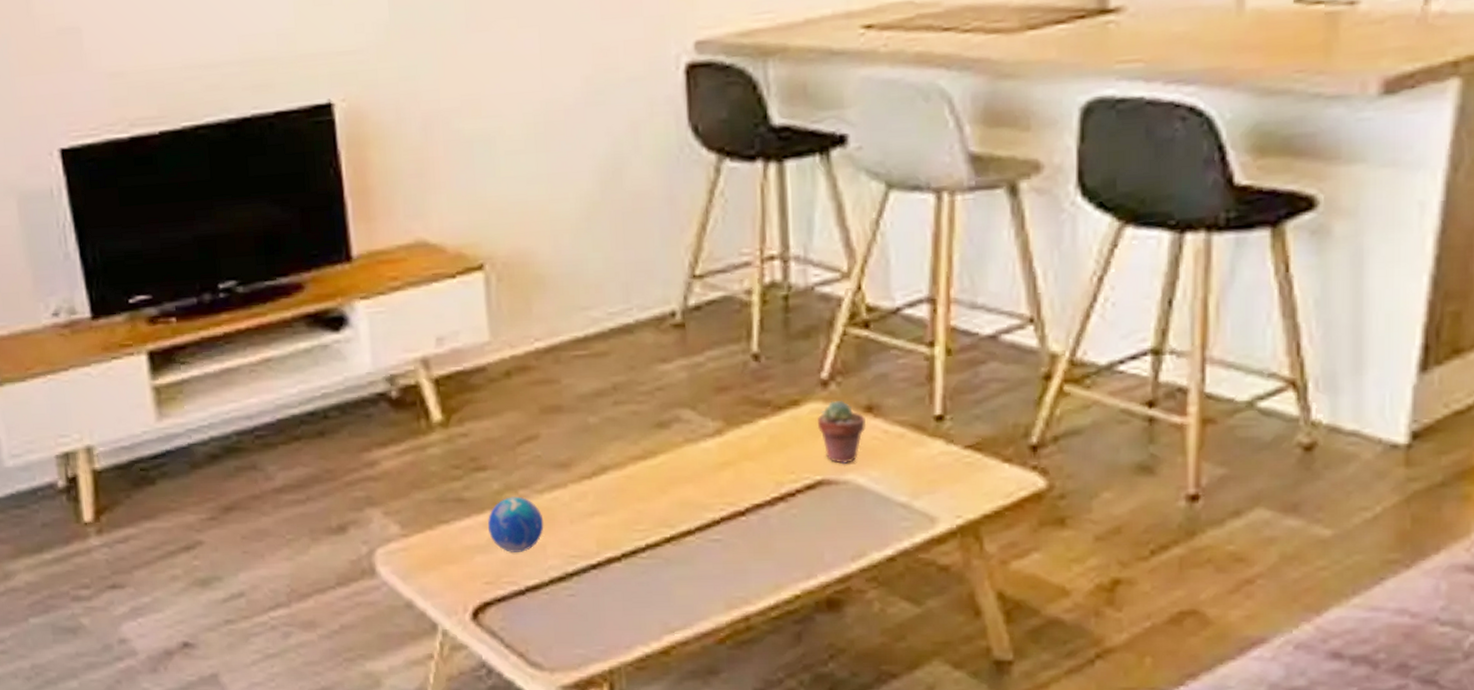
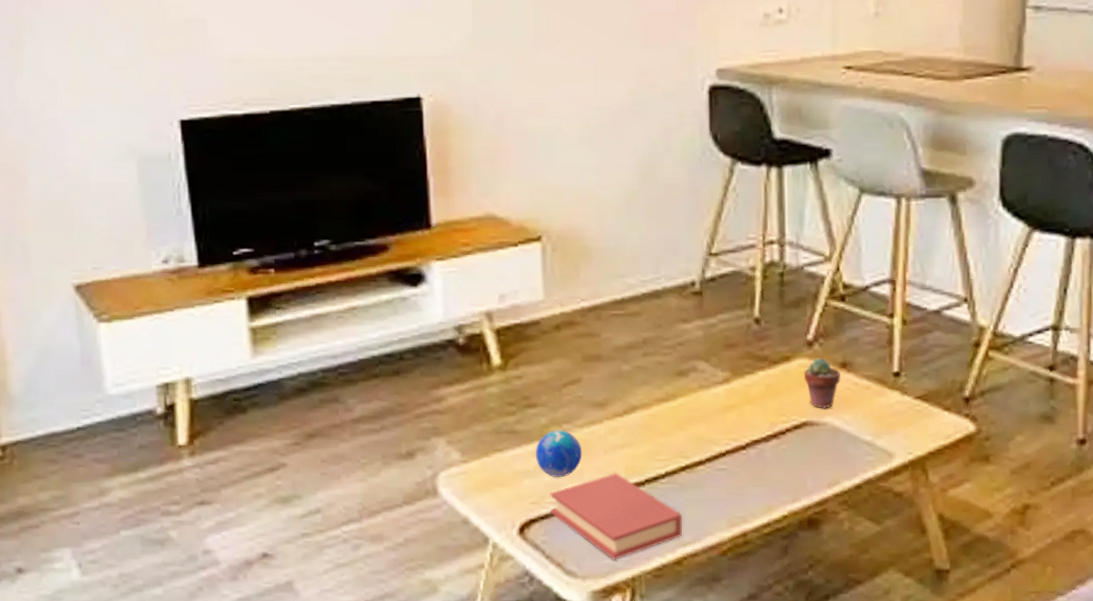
book: none [507,545,669,649] -> present [550,472,682,560]

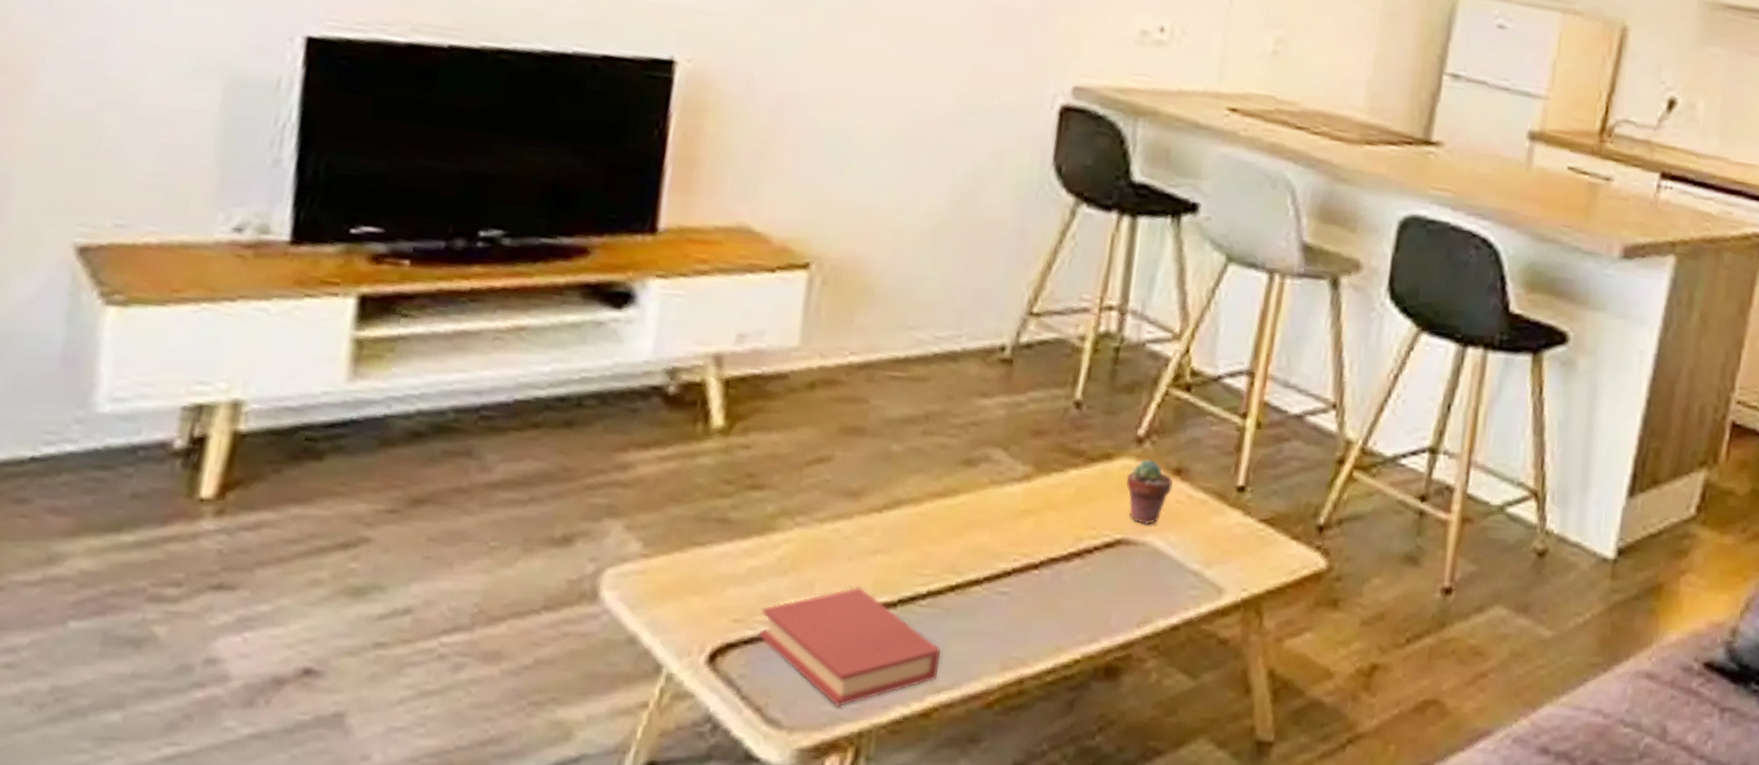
decorative orb: present [535,430,582,477] -> none [750,523,818,588]

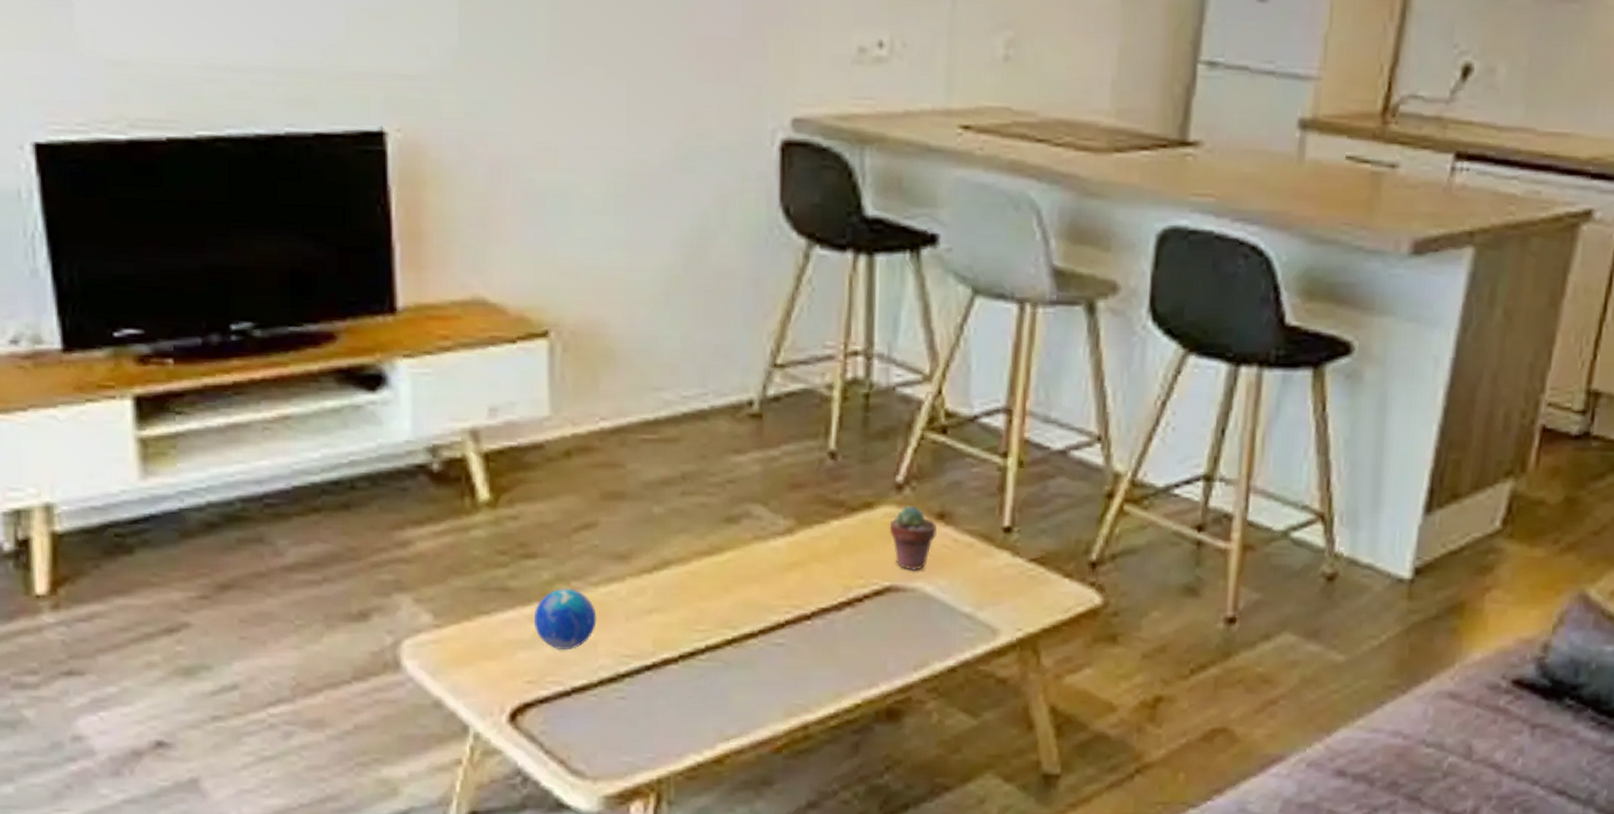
decorative orb: none [750,523,818,588] -> present [533,588,597,649]
book: present [759,586,941,707] -> none [553,644,725,757]

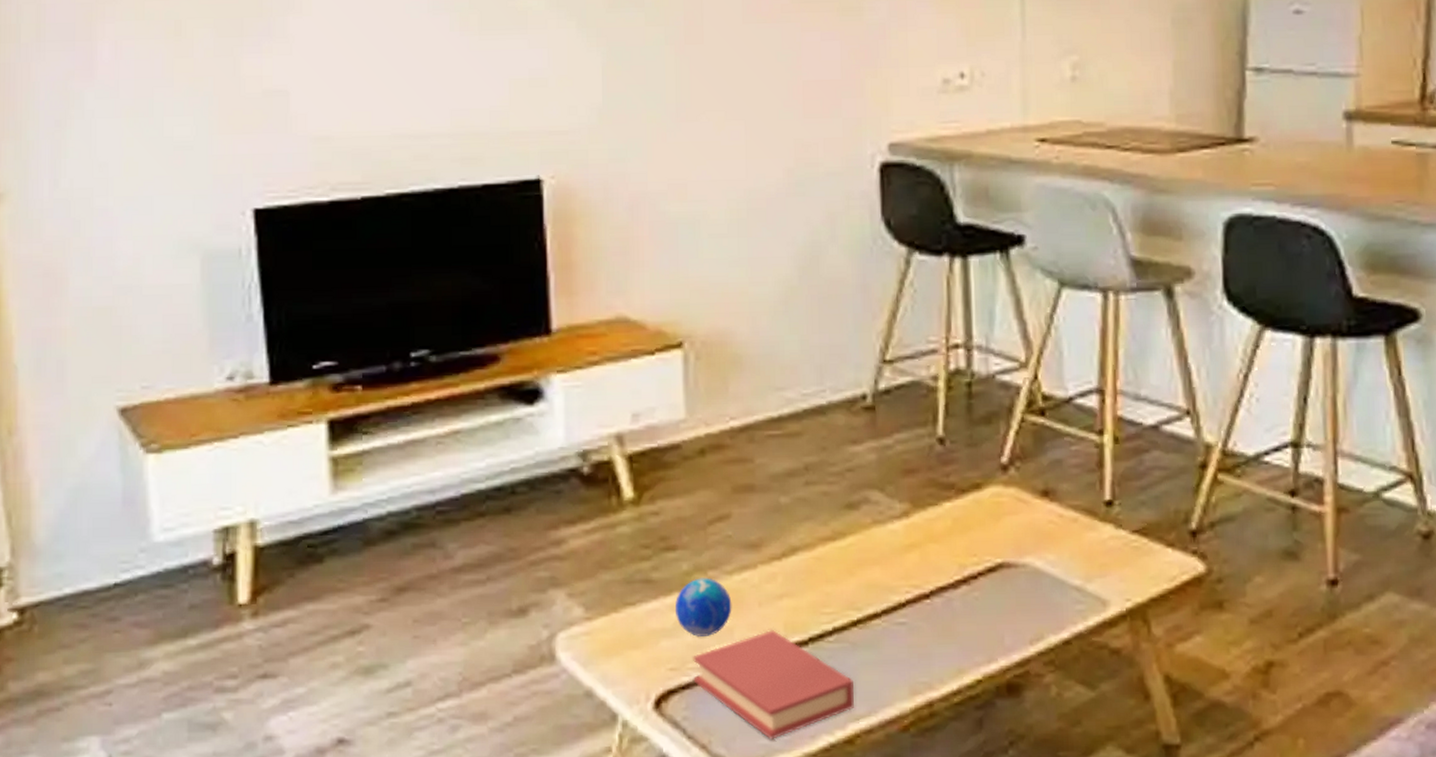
book: none [553,644,725,757] -> present [693,629,854,740]
potted succulent: present [890,505,937,572] -> none [998,484,1042,548]

